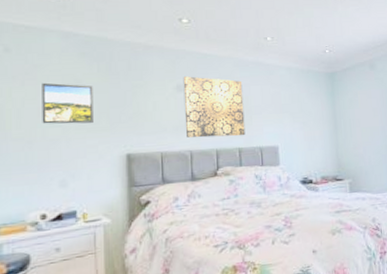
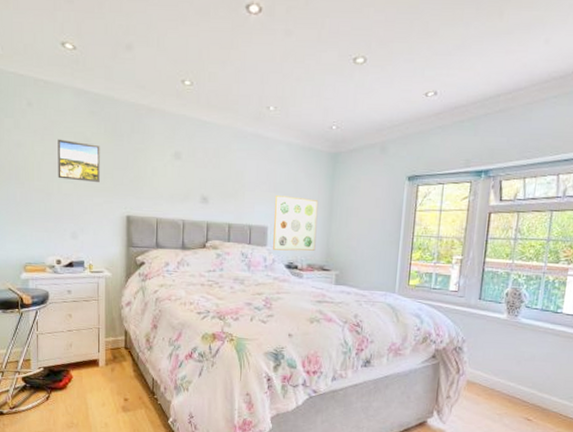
wall art: present [183,76,246,138] -> none [180,144,239,212]
wall art: none [283,115,327,168] -> present [273,196,319,251]

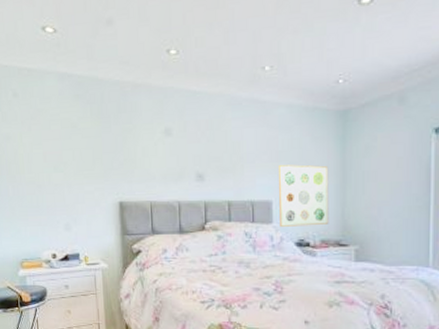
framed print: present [58,139,100,182] -> none [45,127,89,170]

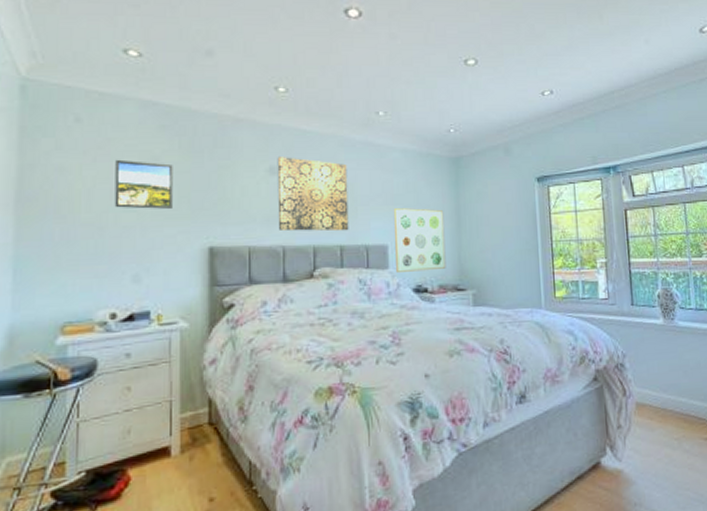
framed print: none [45,127,89,170] -> present [114,159,173,209]
wall art: none [171,118,236,188] -> present [277,157,349,232]

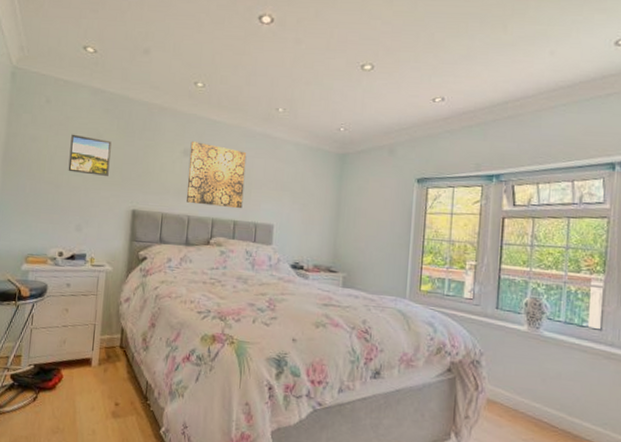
wall art: present [394,208,446,272] -> none [278,194,326,252]

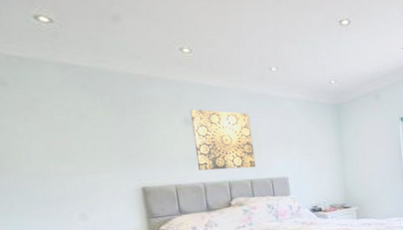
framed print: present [68,134,112,176] -> none [46,117,105,160]

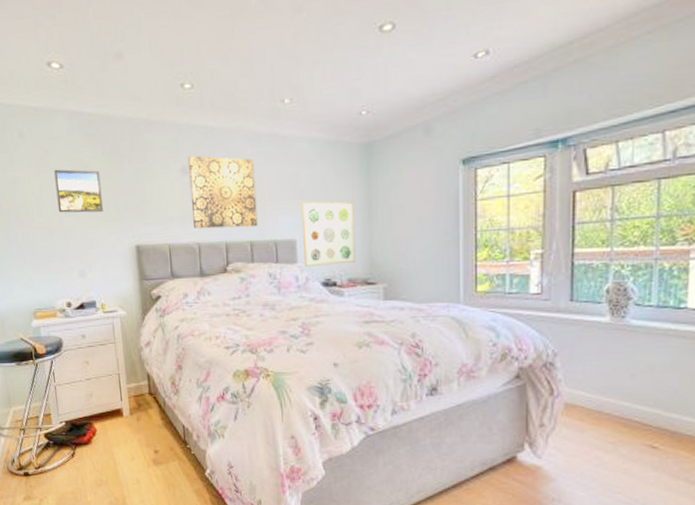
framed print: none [46,117,105,160] -> present [54,169,103,213]
wall art: none [291,146,335,198] -> present [302,201,356,266]

